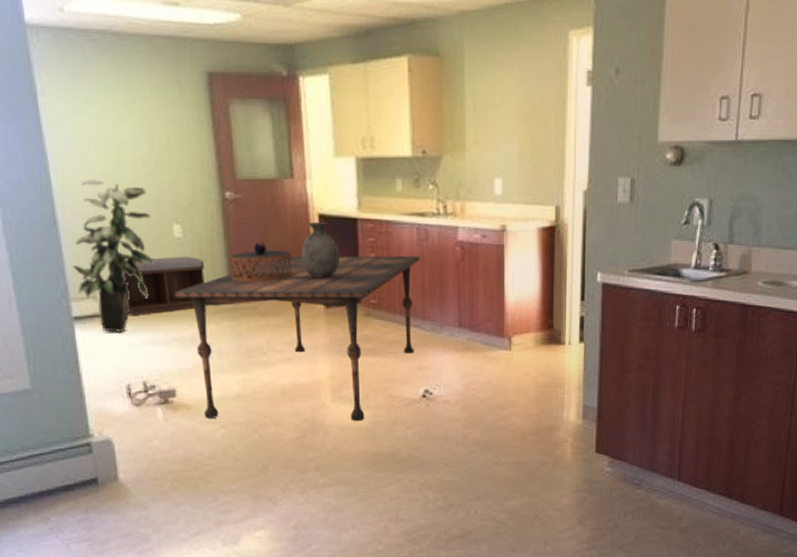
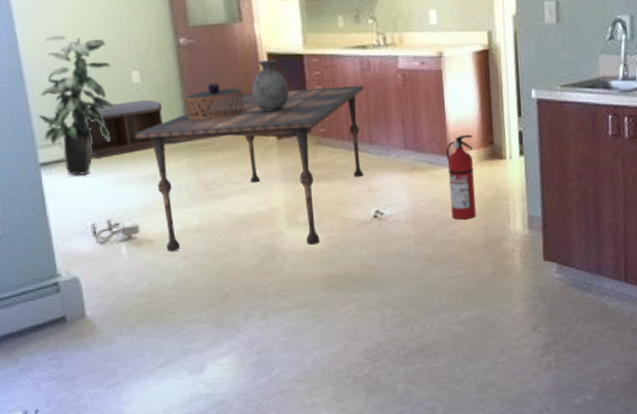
fire extinguisher: none [503,316,532,405] -> present [446,134,476,220]

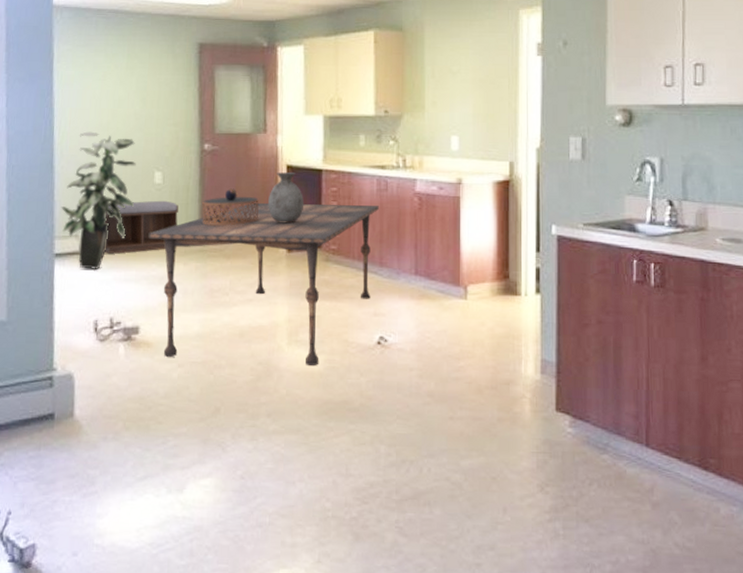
fire extinguisher: present [446,134,476,220] -> none [458,265,488,357]

